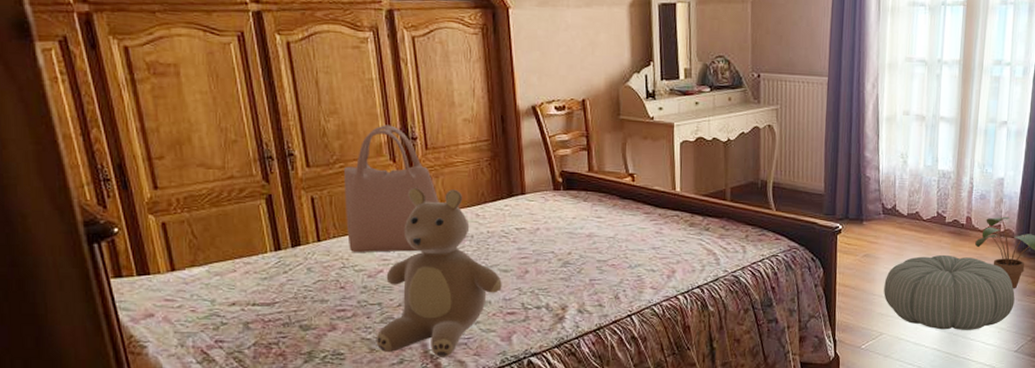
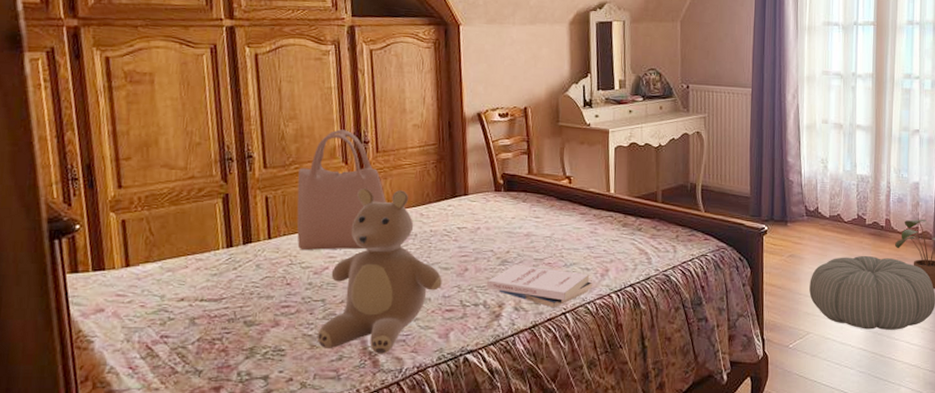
books: none [549,266,659,311] -> present [487,264,593,308]

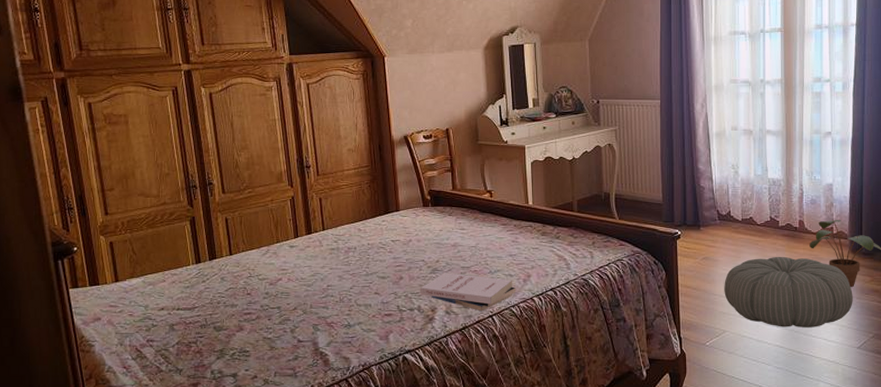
handbag: present [296,129,386,250] -> none [252,156,328,263]
teddy bear: present [317,187,442,355] -> none [275,207,380,355]

